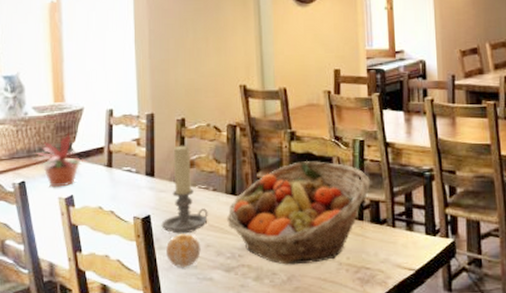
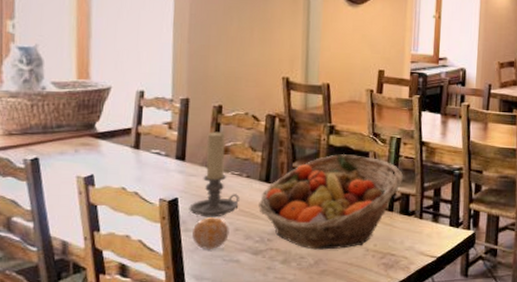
potted plant: present [35,131,89,187] -> none [51,110,114,166]

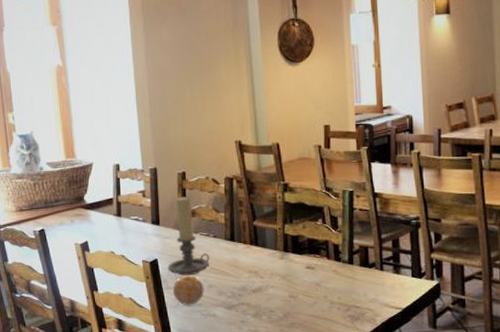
fruit basket: present [259,154,403,250] -> none [227,210,359,304]

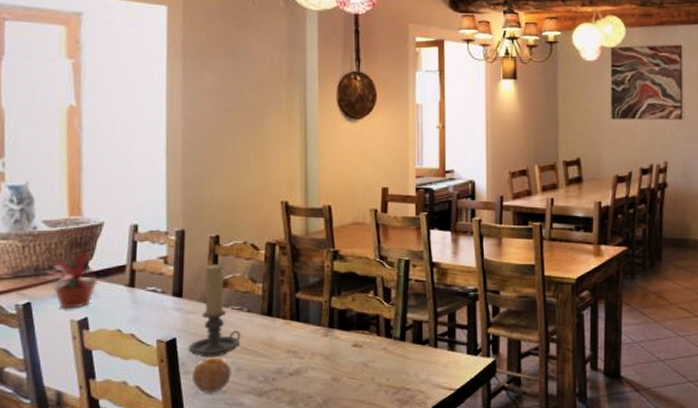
potted plant: none [51,185,100,234] -> present [43,248,108,309]

